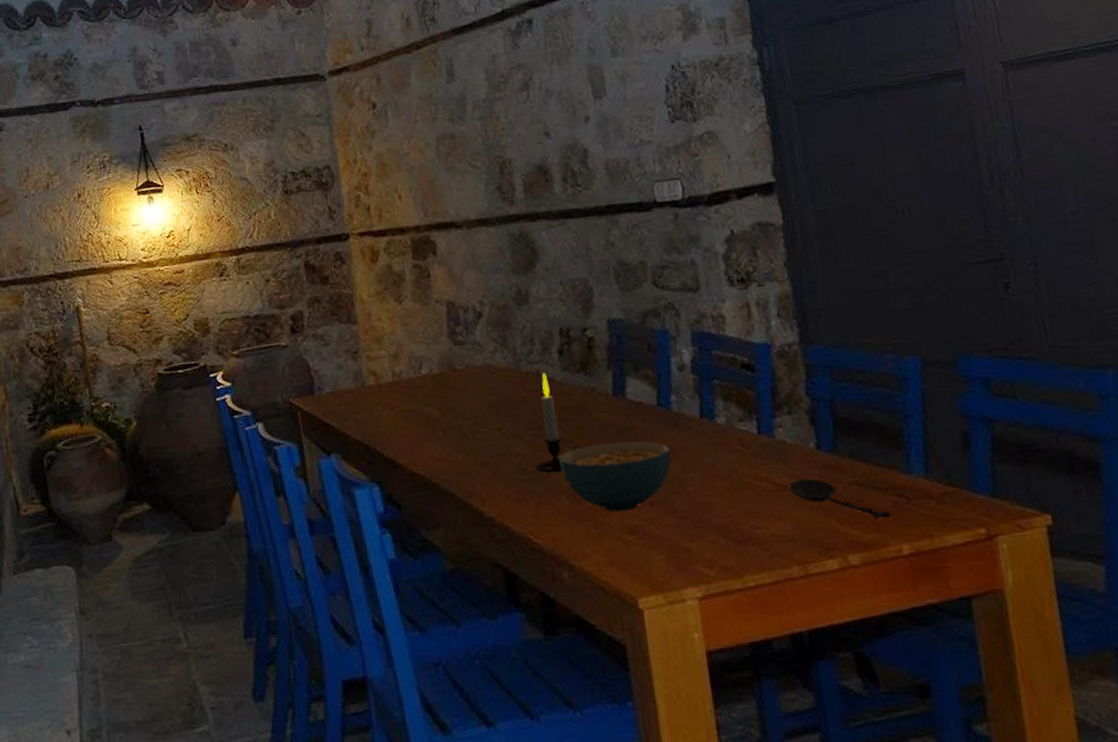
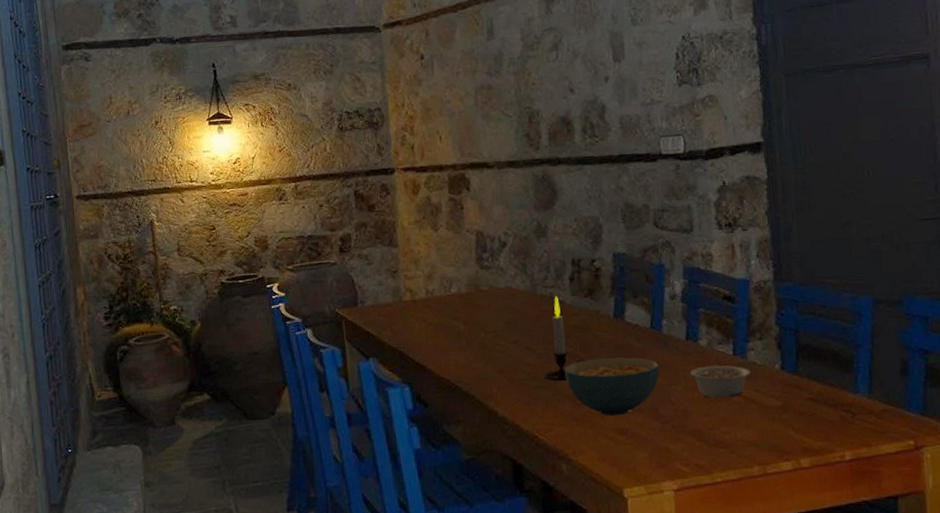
legume: none [708,446,781,487] -> present [690,365,751,399]
spoon: present [789,478,892,519] -> none [756,394,839,430]

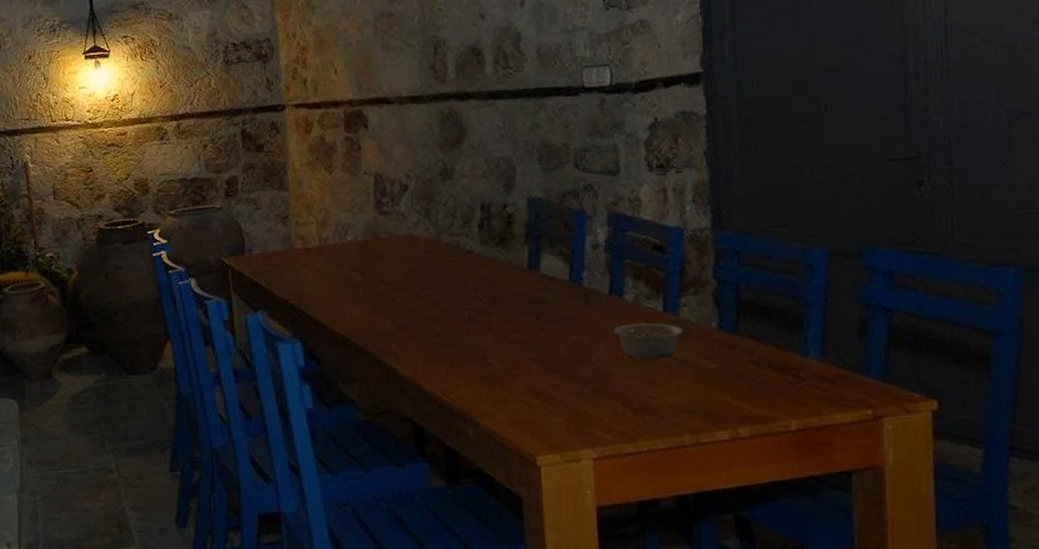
candle: present [542,296,586,382] -> none [447,245,496,339]
cereal bowl: present [564,357,660,417] -> none [471,312,579,377]

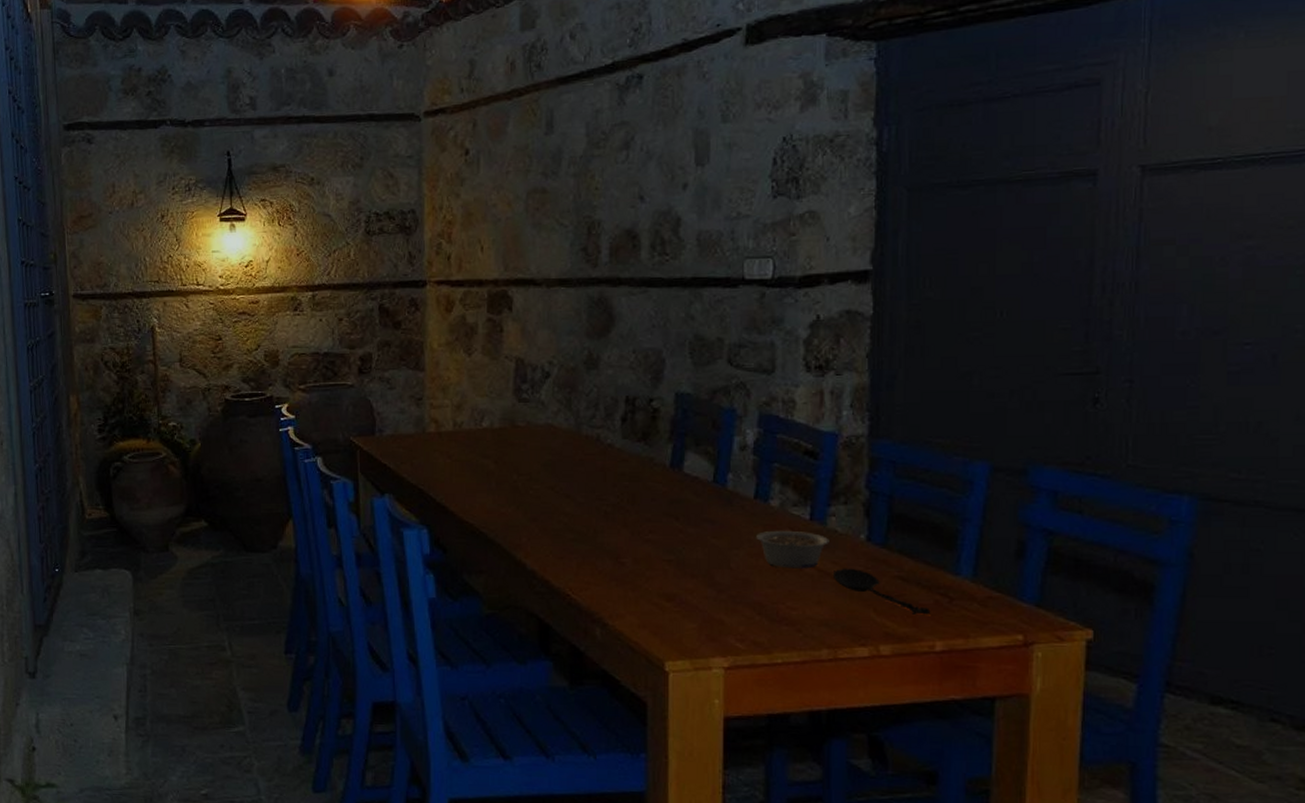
spoon: none [688,355,784,396] -> present [832,568,931,615]

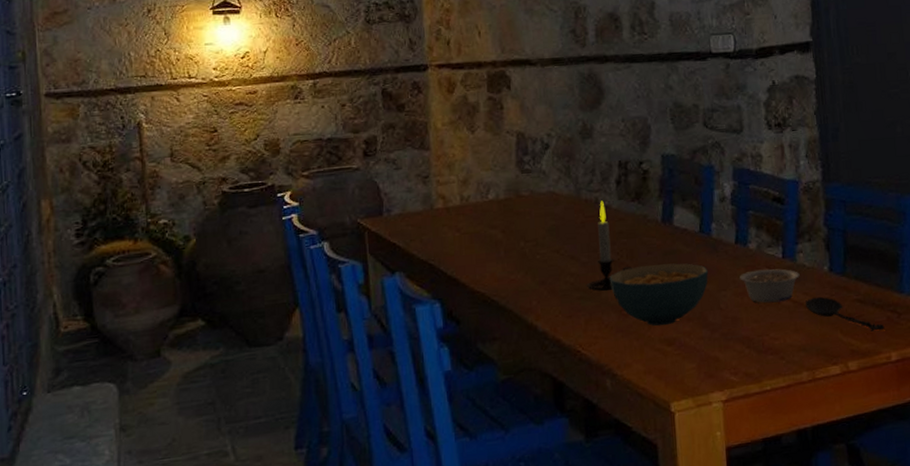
candle: none [580,438,633,536] -> present [586,200,632,292]
cereal bowl: none [606,512,719,580] -> present [609,263,708,327]

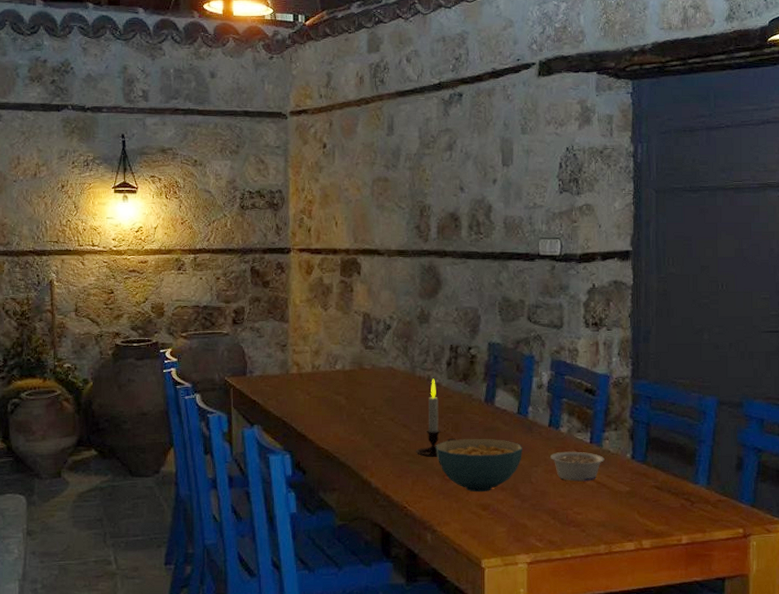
spoon: present [805,296,885,331] -> none [607,480,678,515]

